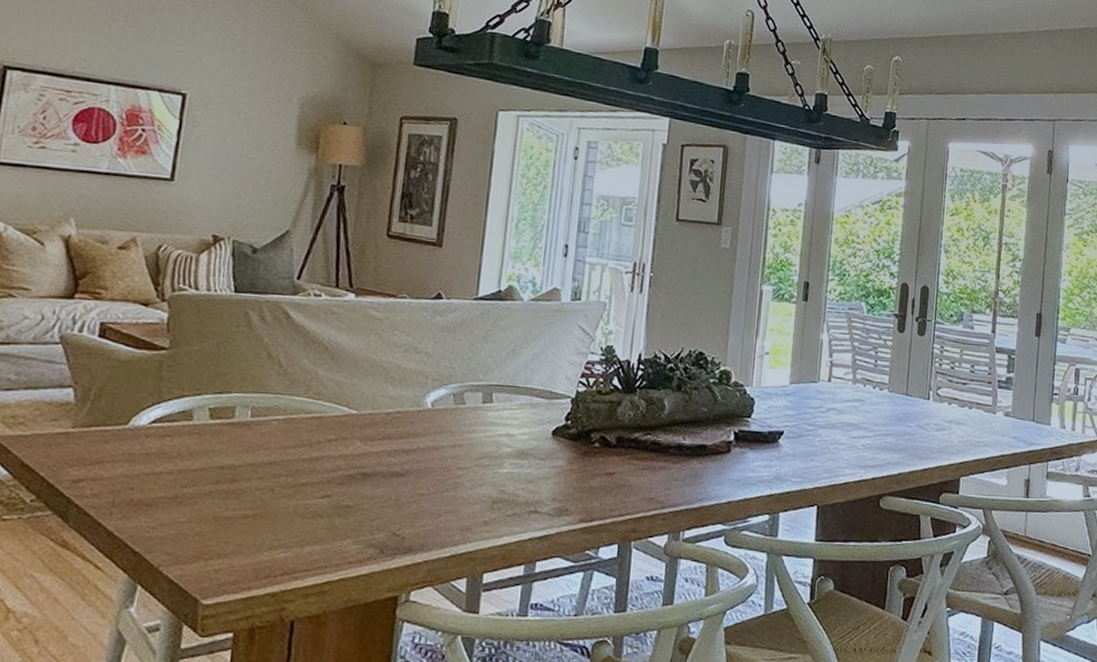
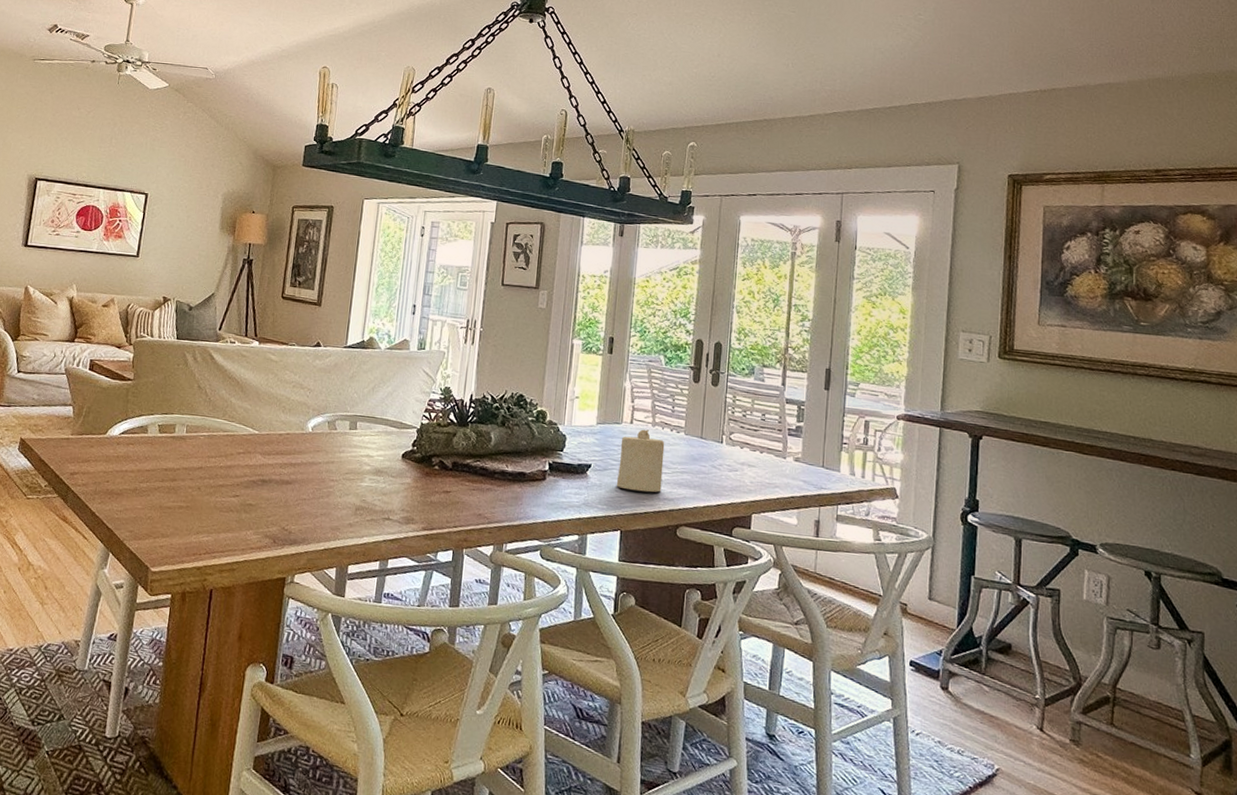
candle: none [812,387,867,460] -> present [616,429,665,493]

